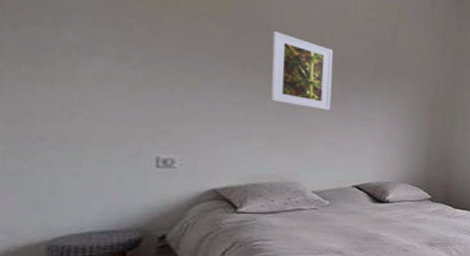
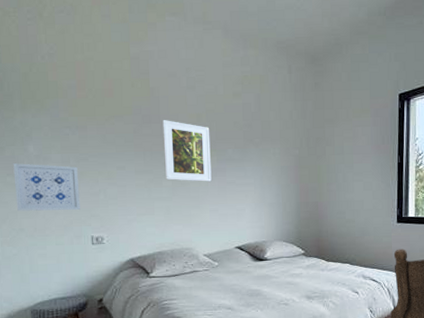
wall art: none [34,49,144,122] -> present [13,163,80,211]

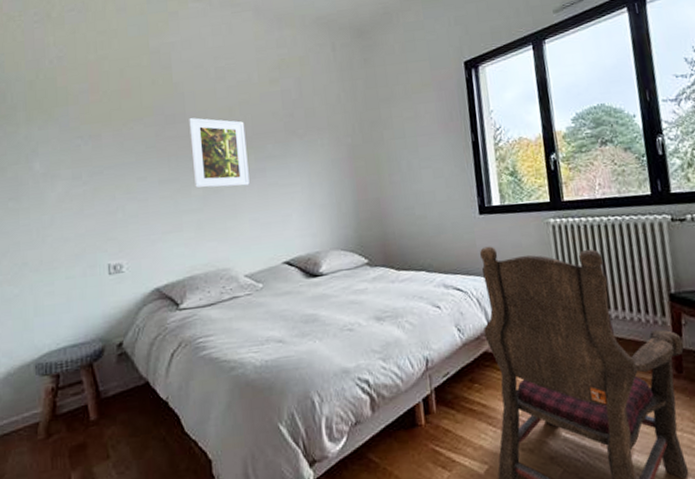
wall art: present [13,163,80,211] -> none [16,182,95,242]

